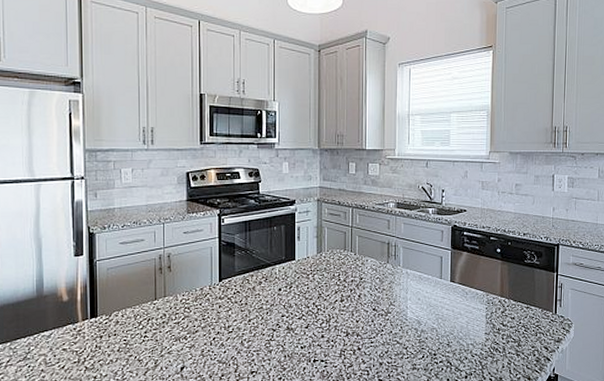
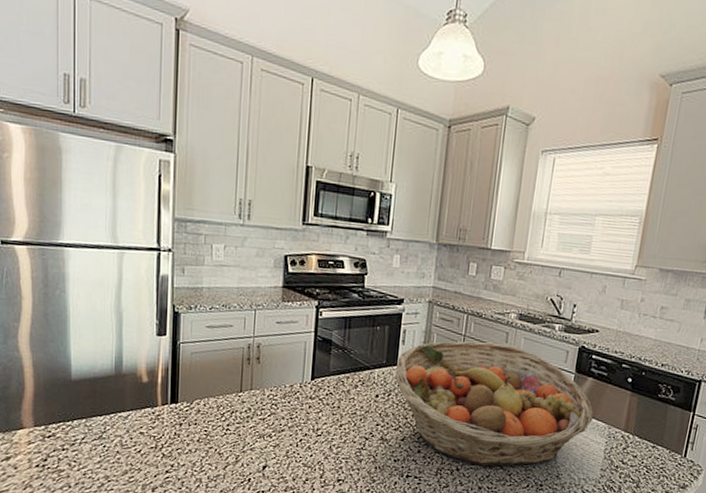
fruit basket: none [294,231,472,343] -> present [395,341,594,467]

